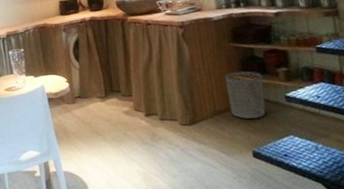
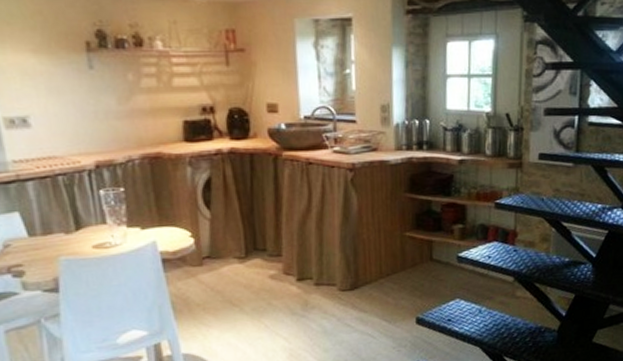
waste bin: present [225,71,266,119] -> none [396,227,437,282]

